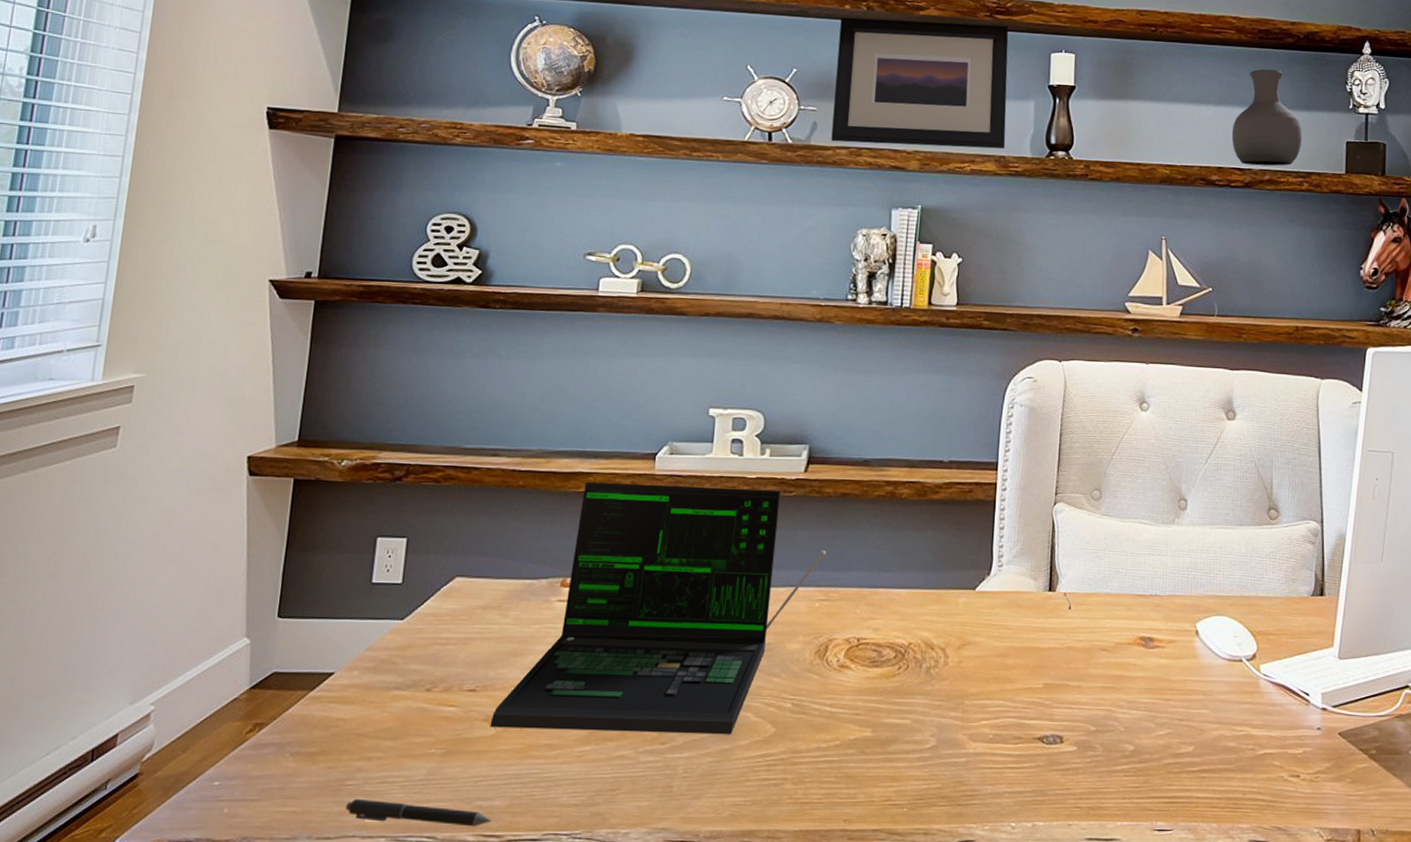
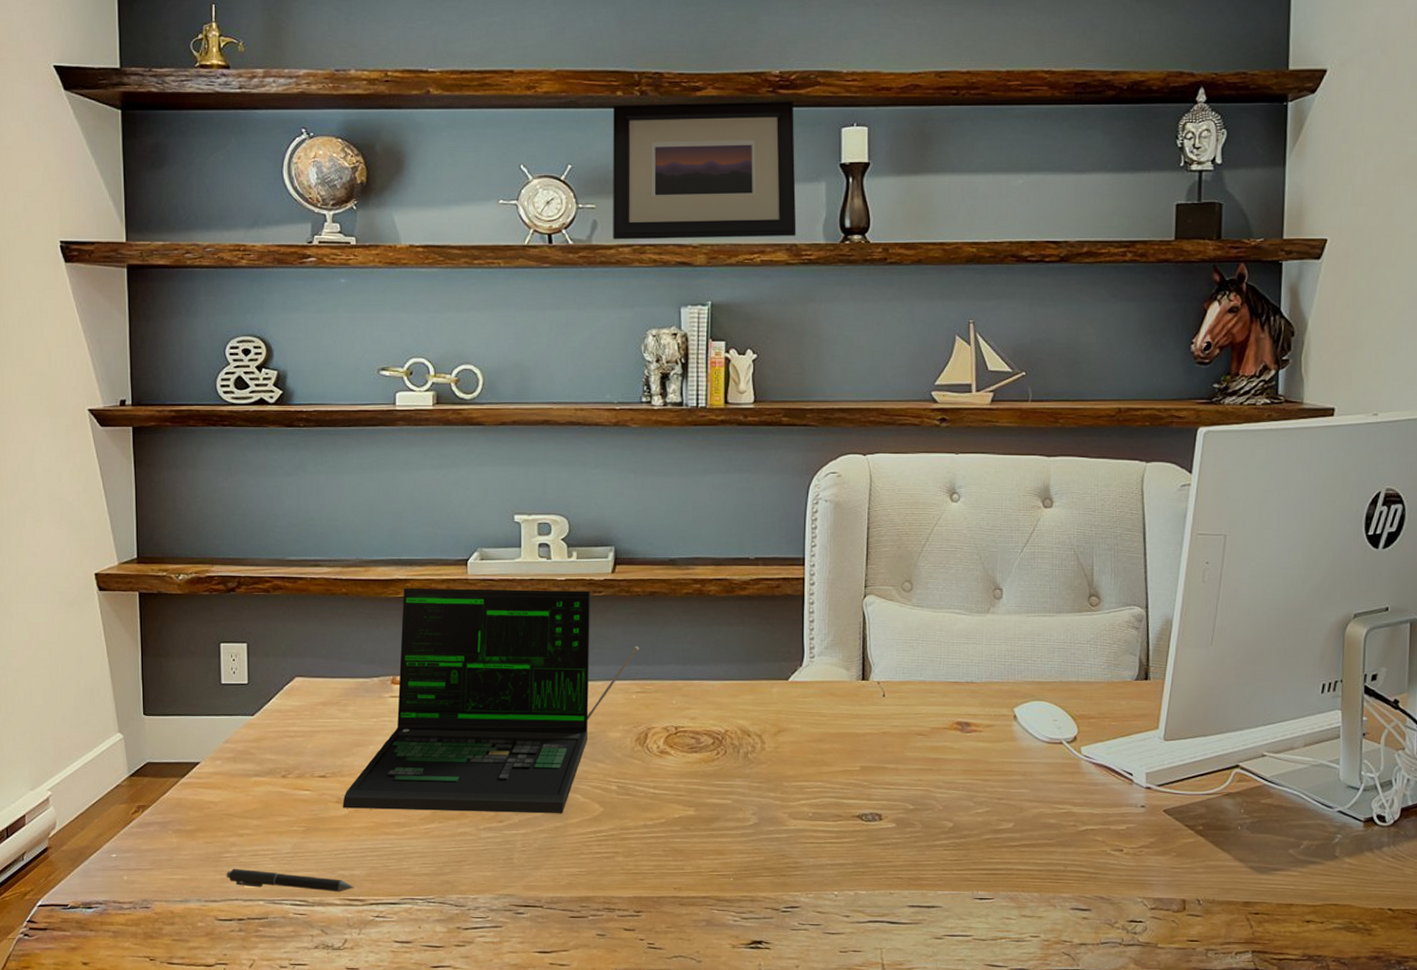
vase: present [1231,69,1303,167] -> none [1045,128,1126,237]

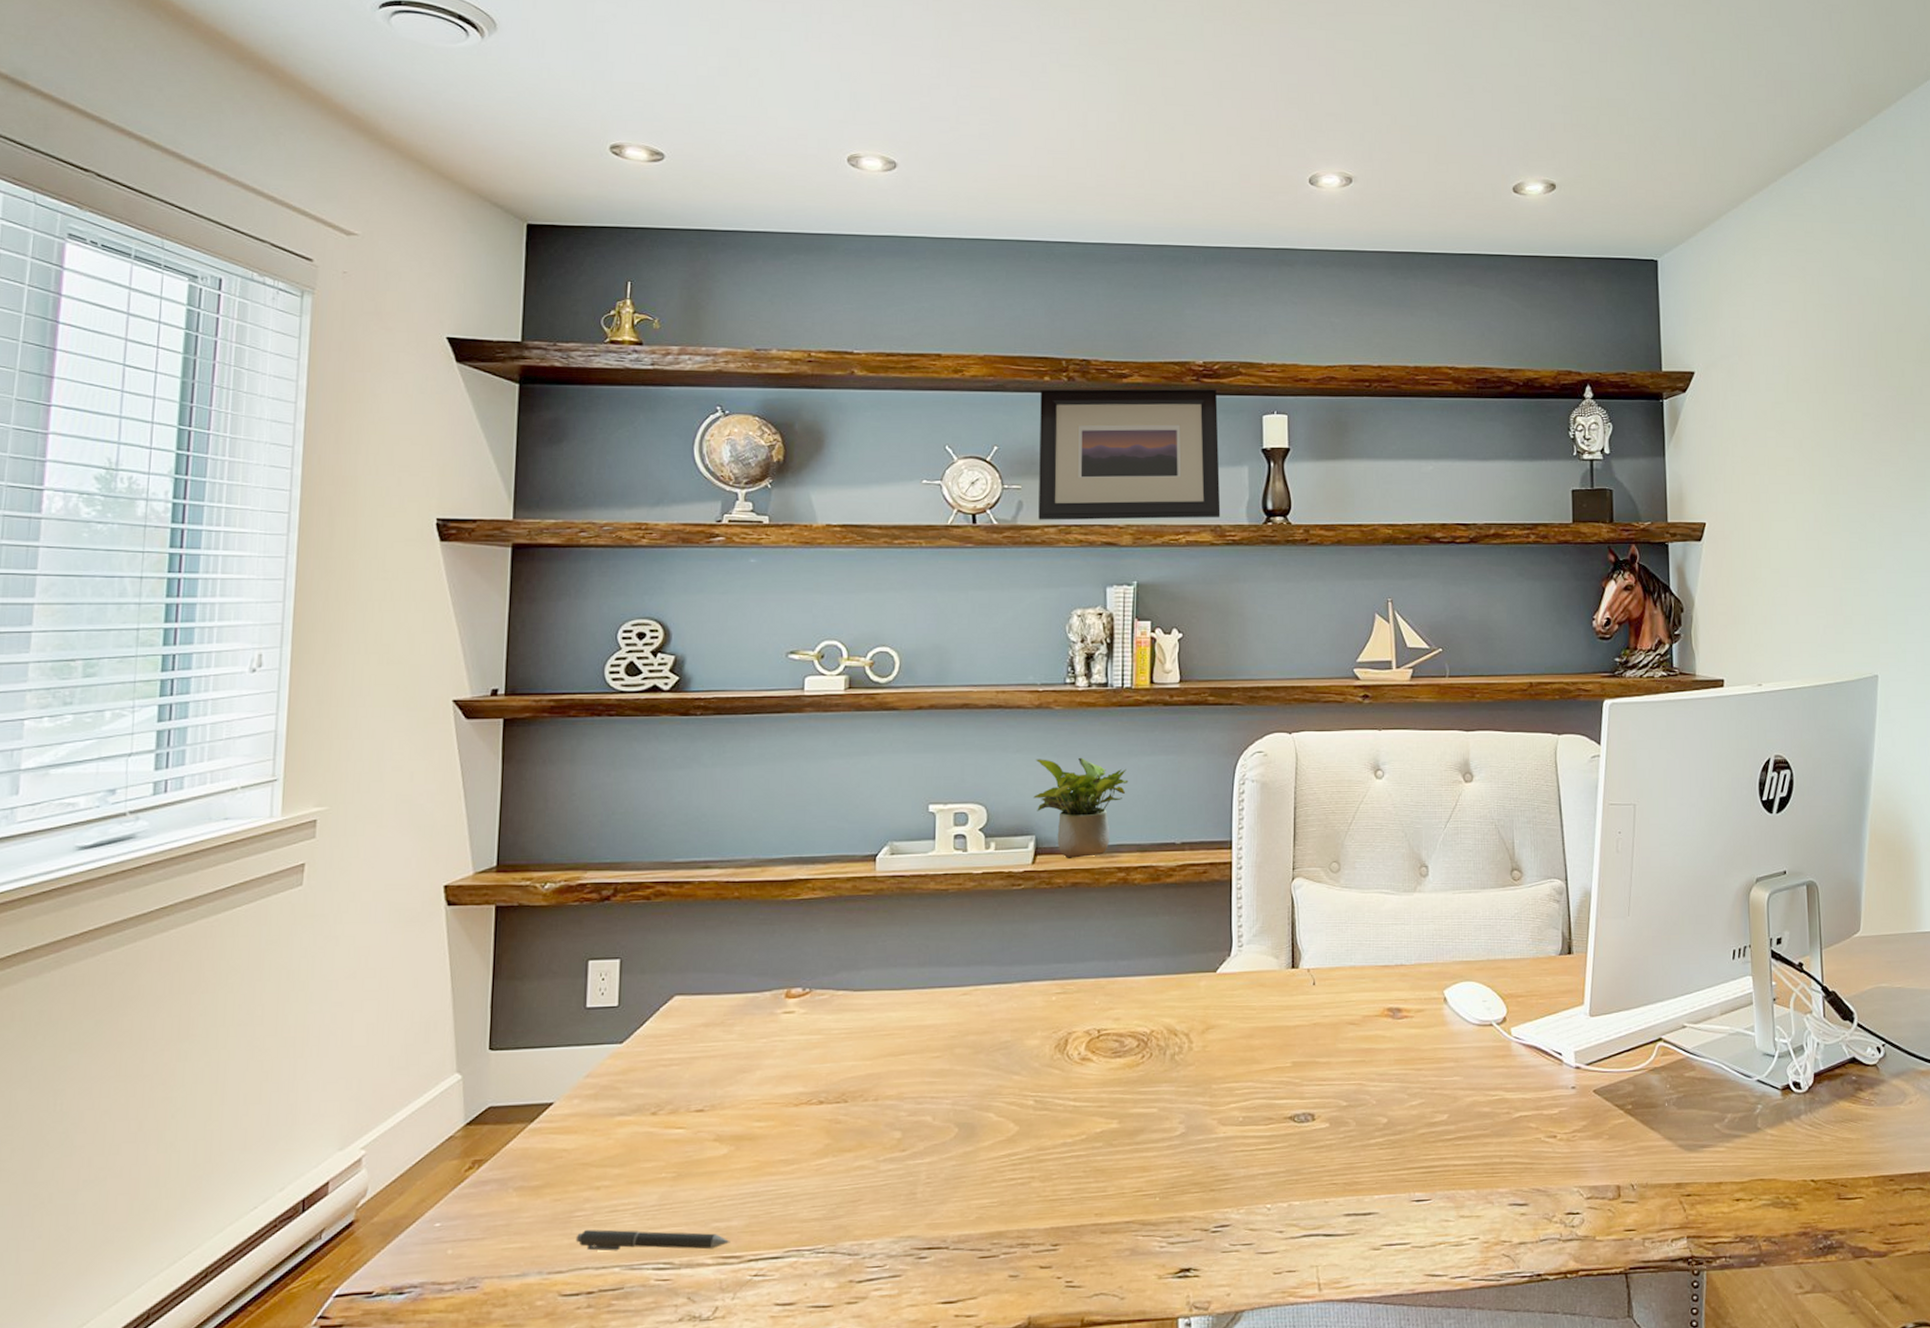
laptop: present [342,587,639,814] -> none [721,884,1060,1147]
potted plant: none [612,474,704,569] -> present [1033,757,1129,858]

